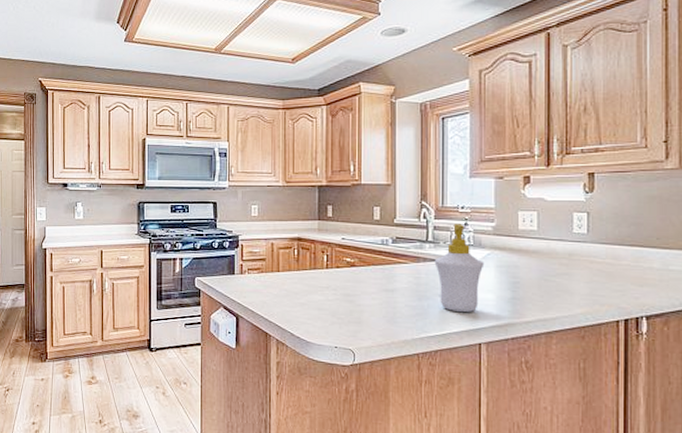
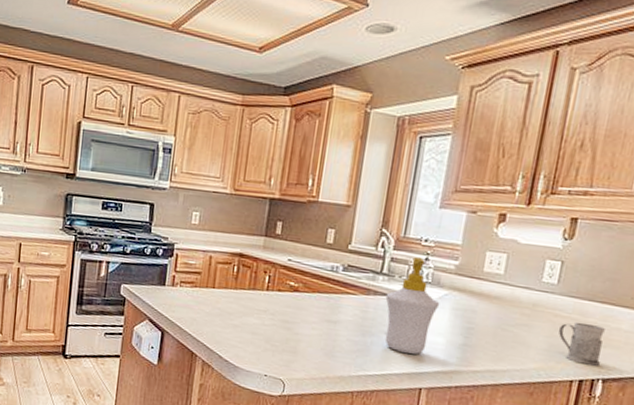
mug: none [596,265,642,305] -> present [558,322,605,366]

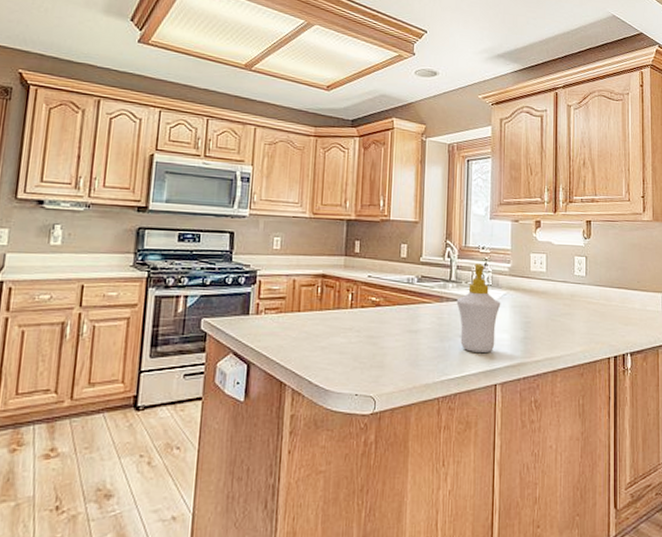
mug: present [558,322,605,366] -> none [592,306,627,342]

